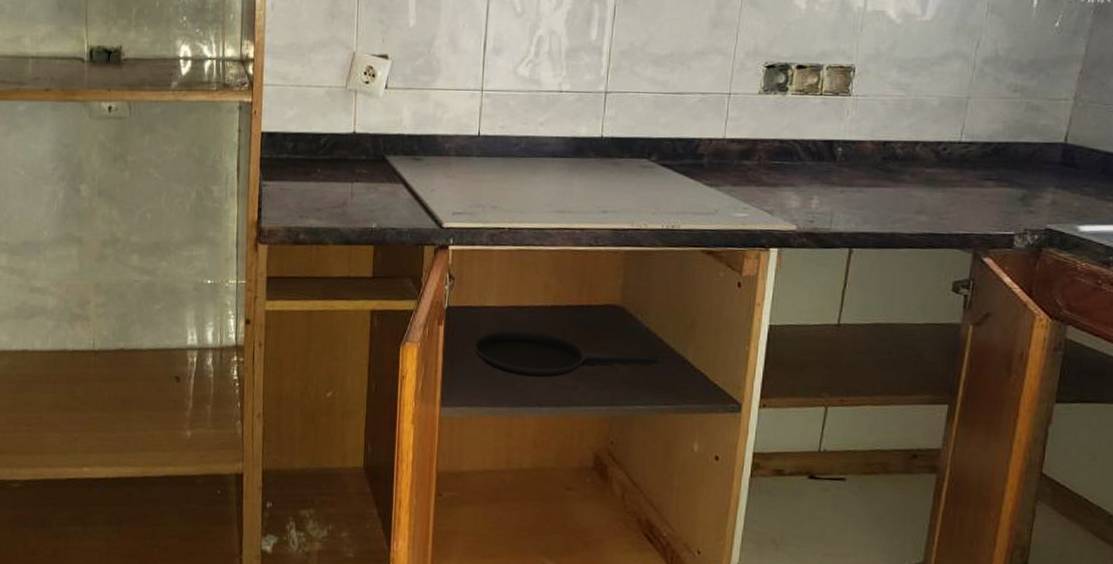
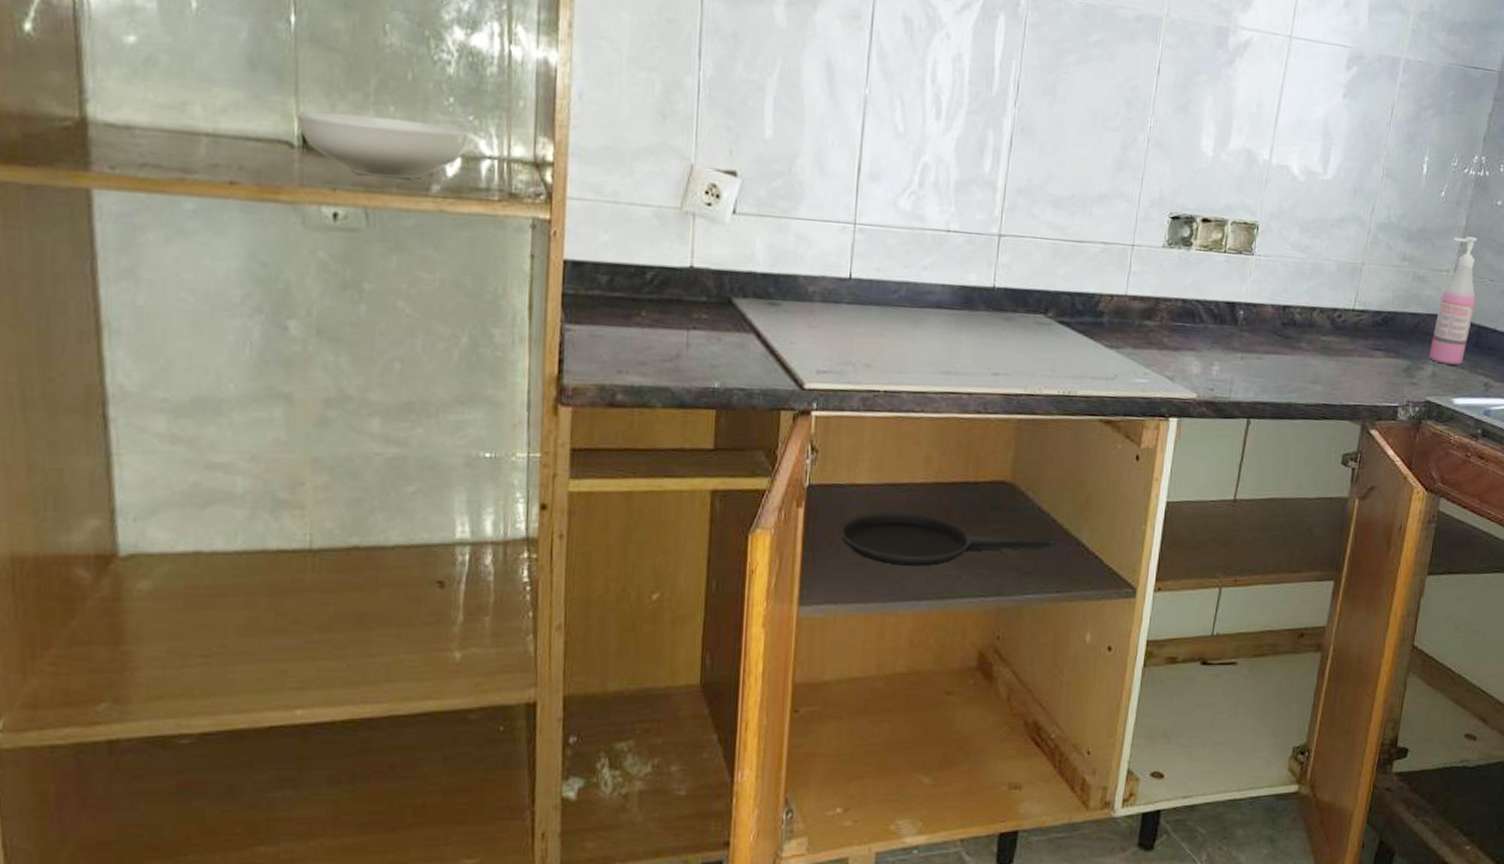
bowl: none [85,35,197,79] -> present [294,111,470,179]
soap dispenser: none [1048,64,1101,193] -> present [1429,236,1478,365]

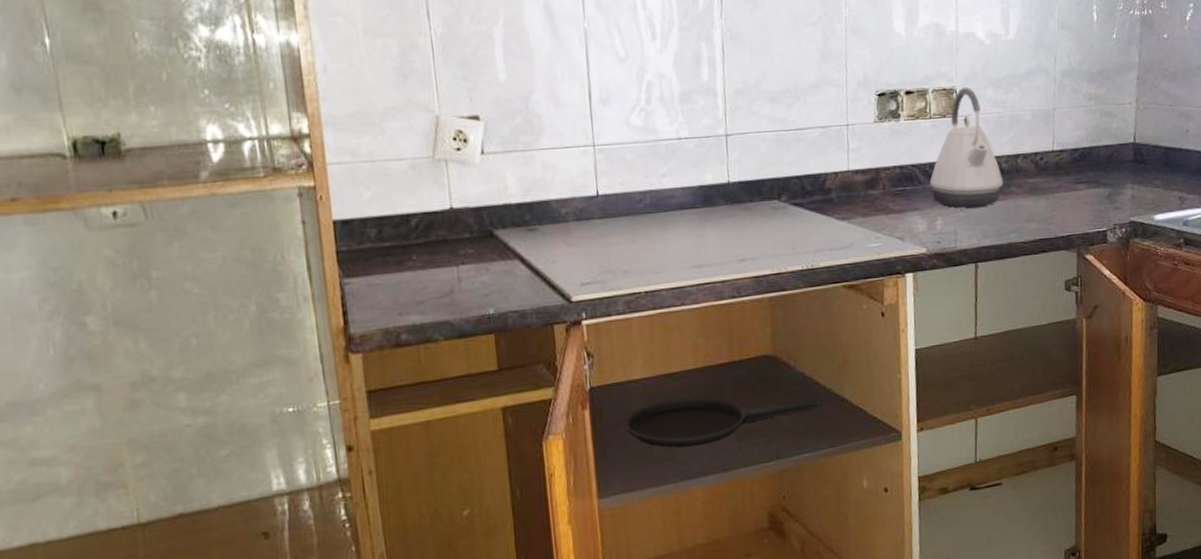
bowl: present [294,111,470,179] -> none [61,115,229,173]
kettle: none [1212,223,1293,358] -> present [929,86,1003,208]
soap dispenser: present [1429,236,1478,365] -> none [1126,70,1160,187]

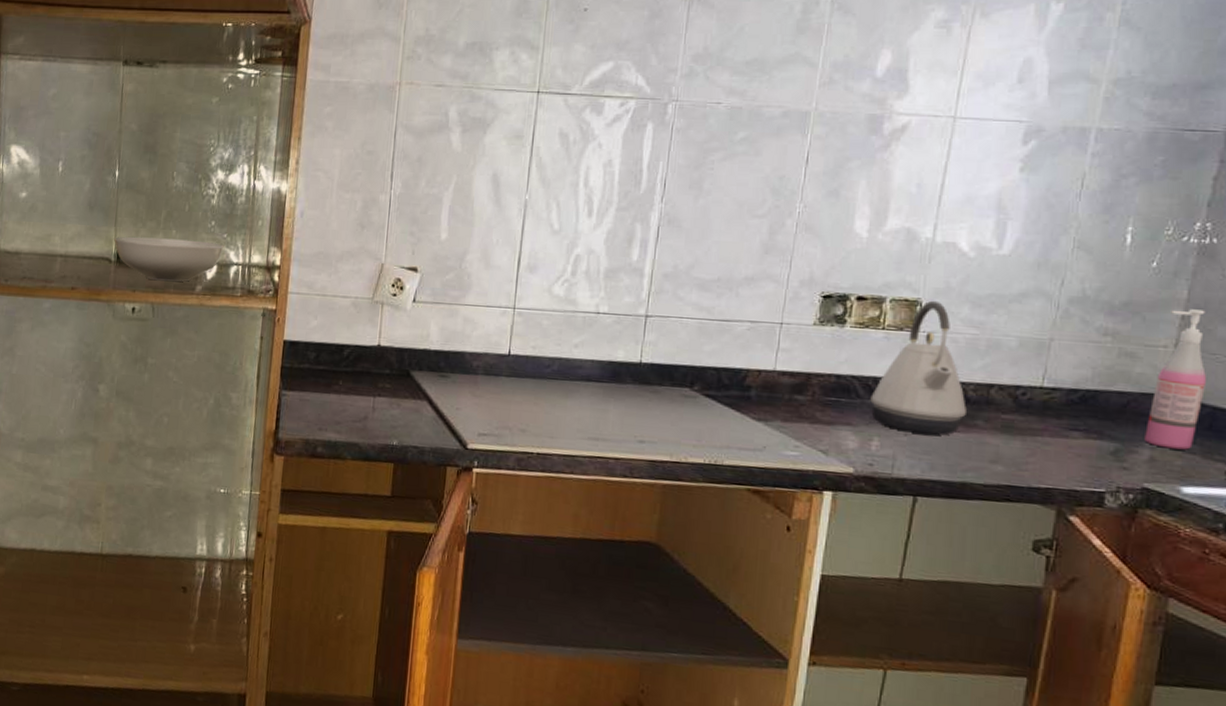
bowl: none [61,115,229,173] -> present [113,236,224,282]
frying pan: present [624,397,823,447] -> none [494,561,702,615]
soap dispenser: none [1126,70,1160,187] -> present [1144,309,1207,450]

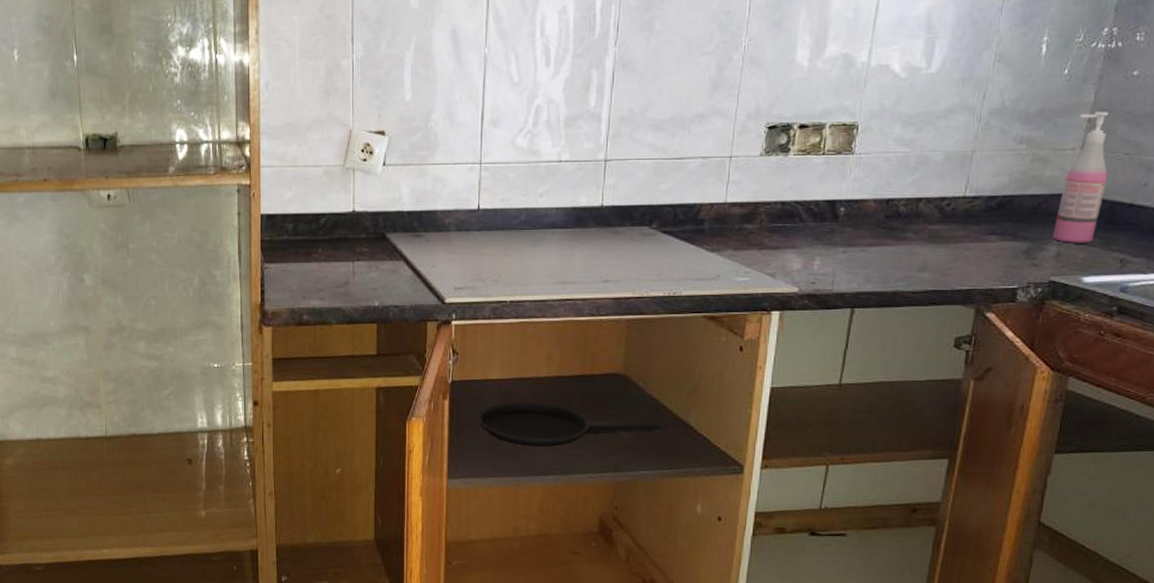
bowl: present [113,236,224,282] -> none [79,121,192,165]
frying pan: none [494,561,702,615] -> present [477,402,666,447]
kettle: present [870,300,967,436] -> none [812,123,898,250]

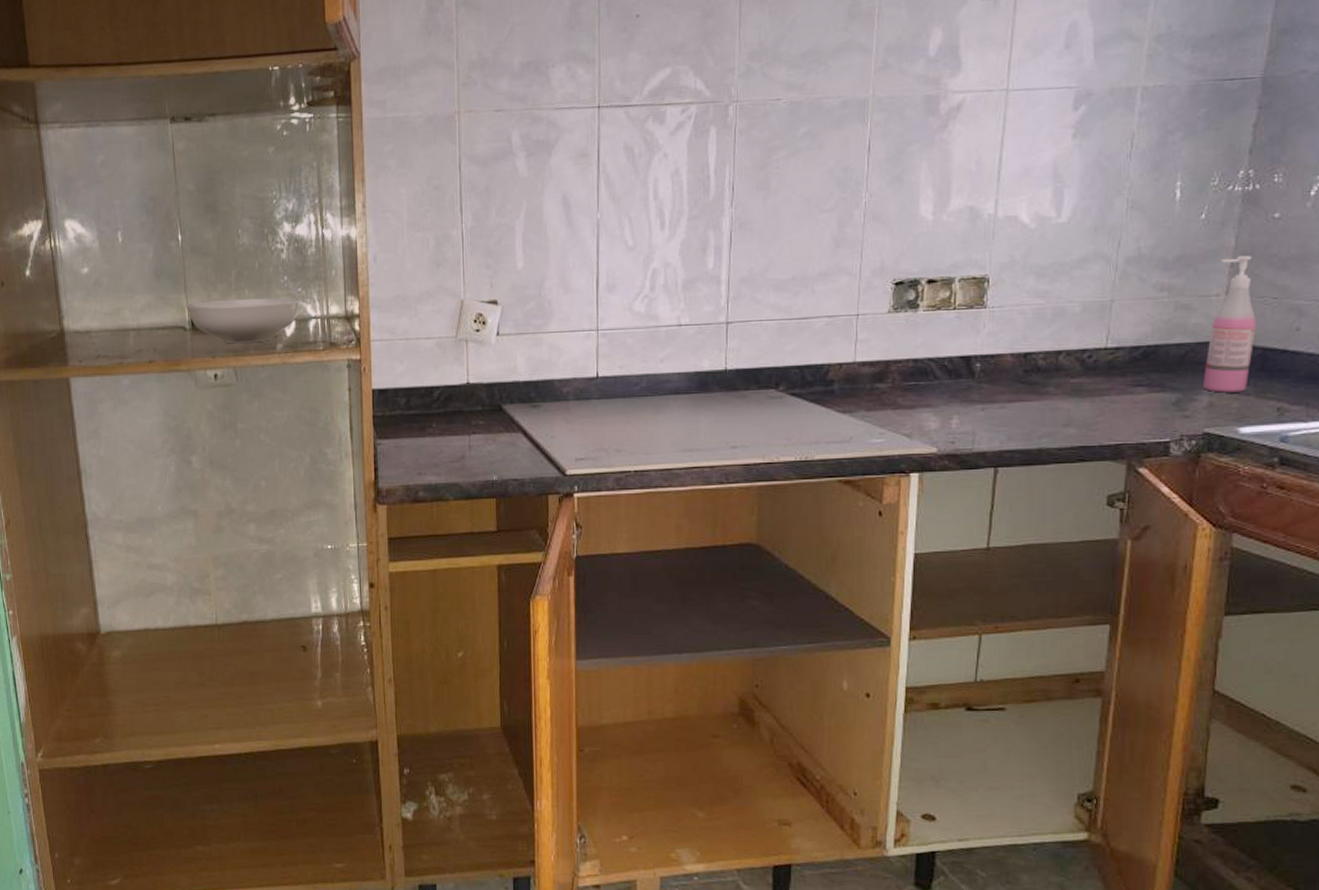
bowl: none [79,121,192,165] -> present [185,297,300,344]
frying pan: present [477,402,666,447] -> none [605,576,805,623]

